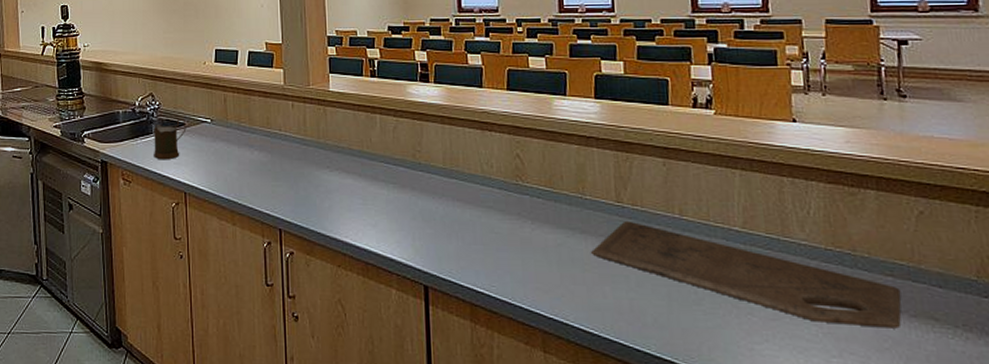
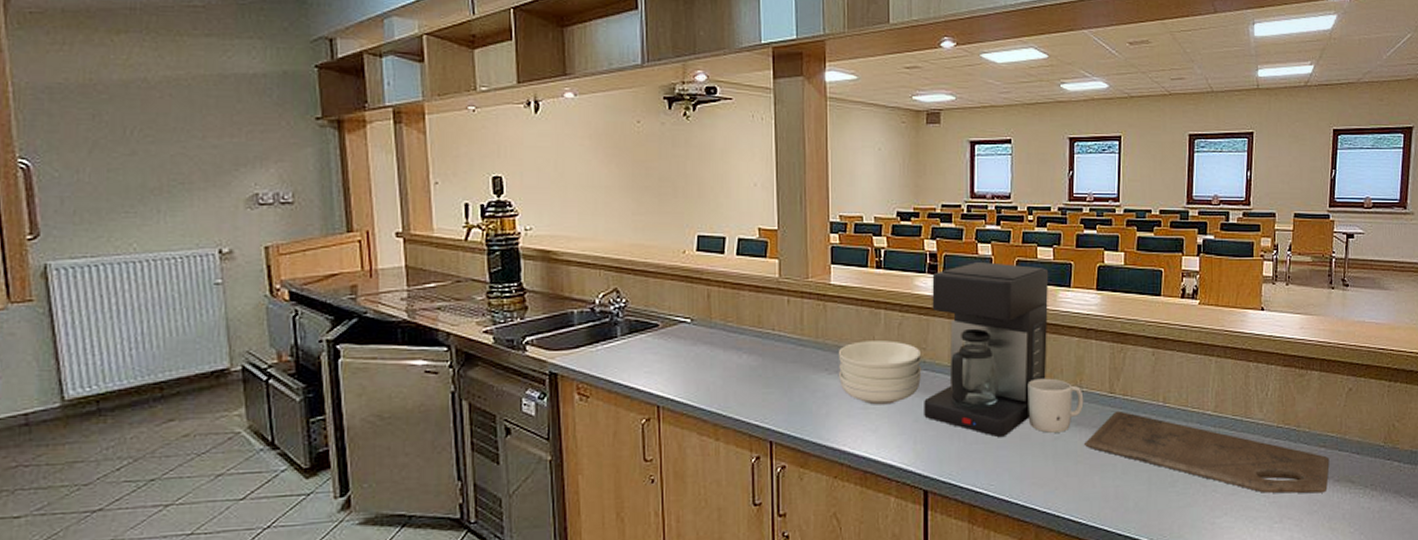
beer mug: present [154,118,187,160] -> none [619,318,661,369]
bowl: none [338,142,418,202] -> present [838,340,922,405]
coffee maker: none [421,71,545,240] -> present [924,262,1049,438]
mug: none [525,184,588,239] -> present [1027,378,1084,433]

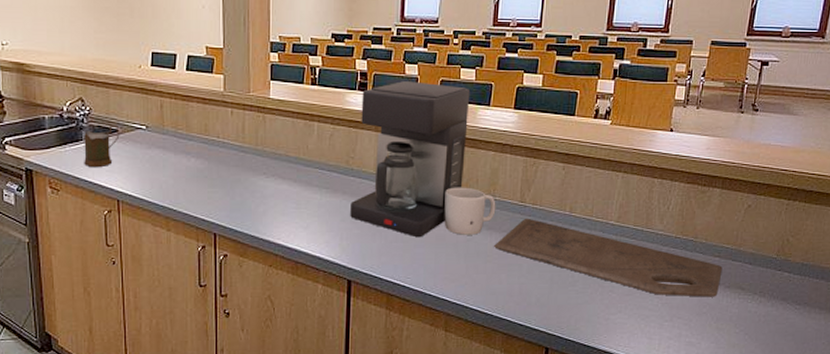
beer mug: none [619,318,661,369] -> present [84,124,120,168]
bowl: present [838,340,922,405] -> none [275,149,350,206]

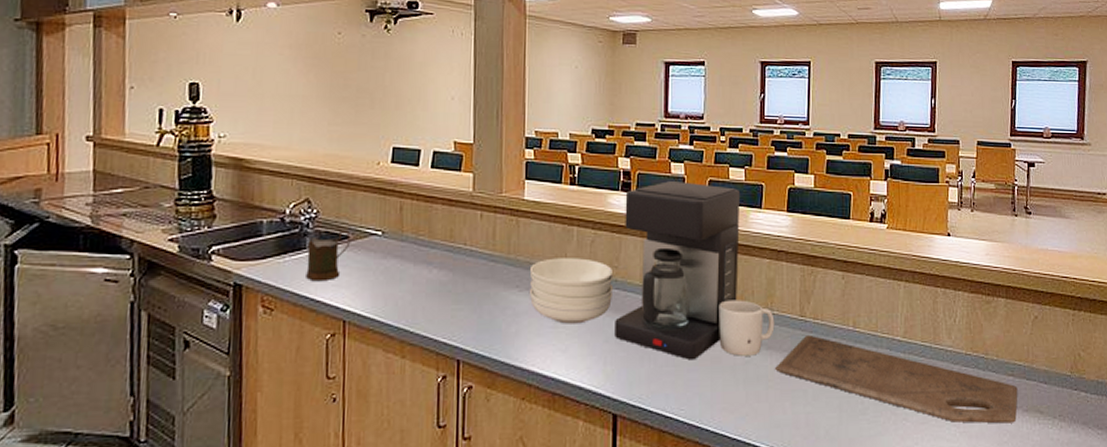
bowl: none [275,149,350,206] -> present [529,258,614,324]

